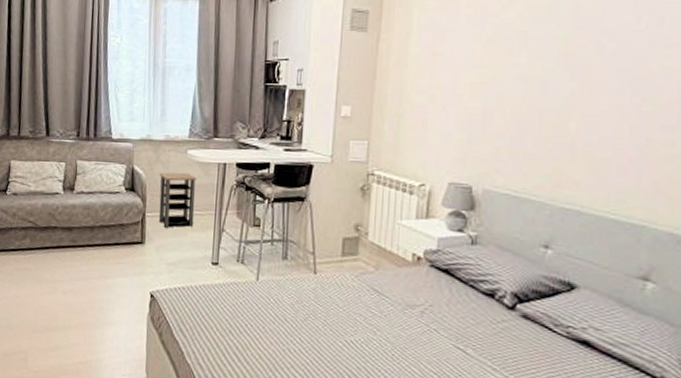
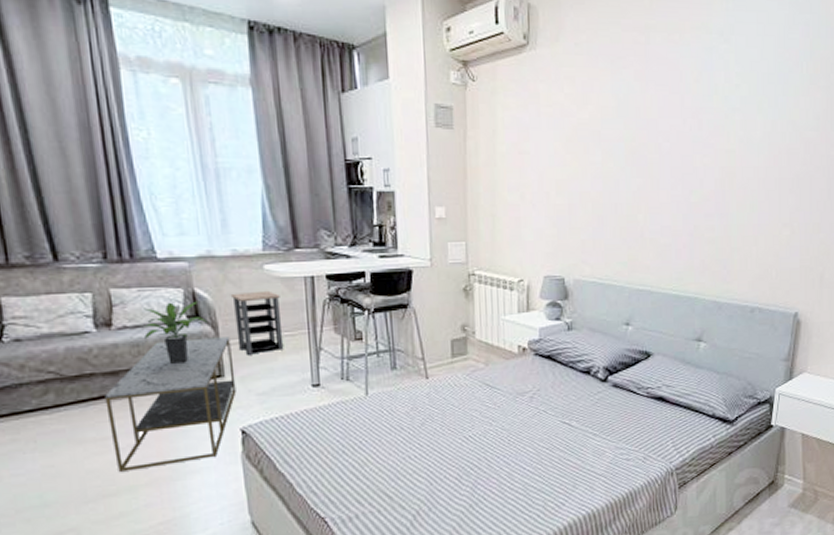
coffee table: none [59,207,154,314] -> present [105,337,237,472]
potted plant: none [94,175,139,228] -> present [144,301,208,364]

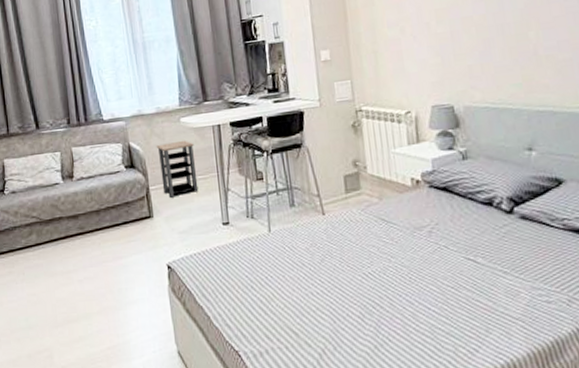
coffee table: present [105,337,237,472] -> none [69,182,163,301]
potted plant: present [144,301,208,364] -> none [95,153,140,208]

